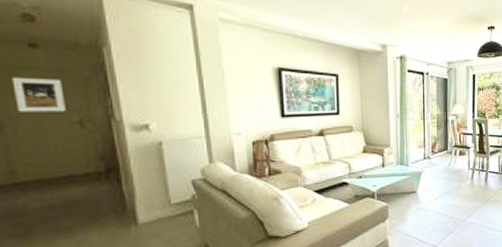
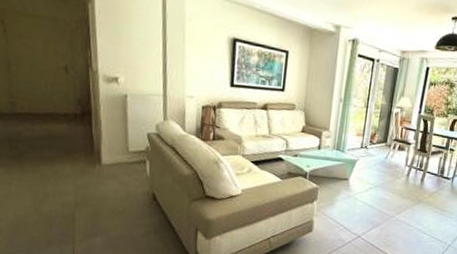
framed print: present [11,77,66,112] -> none [18,22,56,58]

